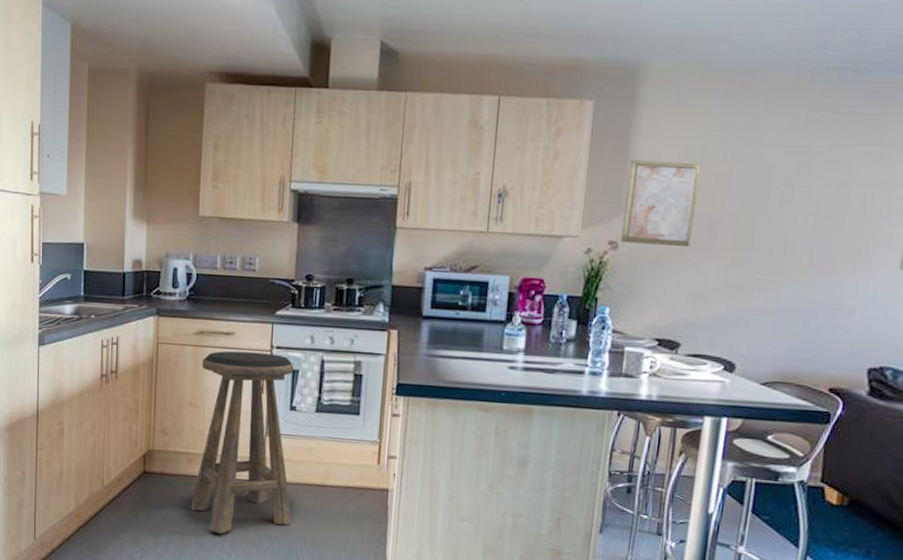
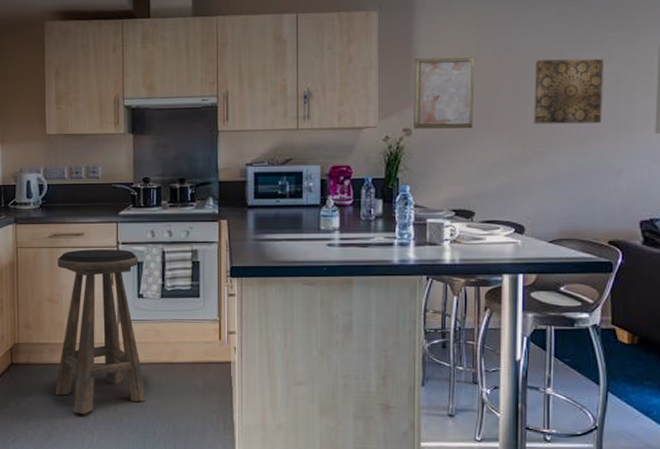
wall art: none [760,173,850,253] -> present [533,58,603,125]

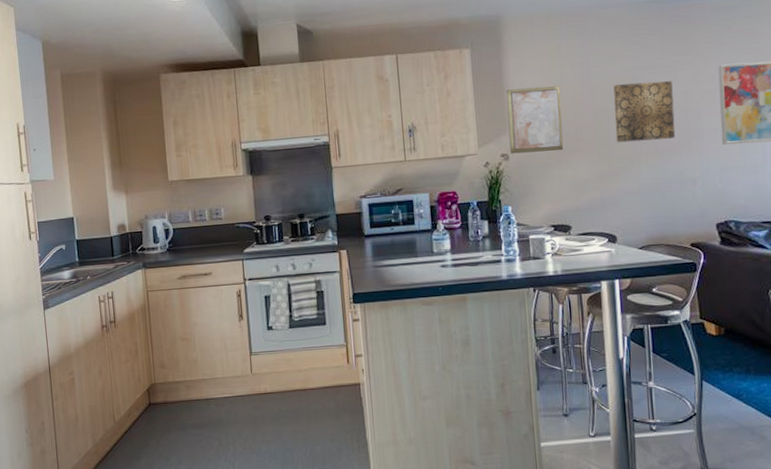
stool: present [55,249,146,414] -> none [187,285,282,446]

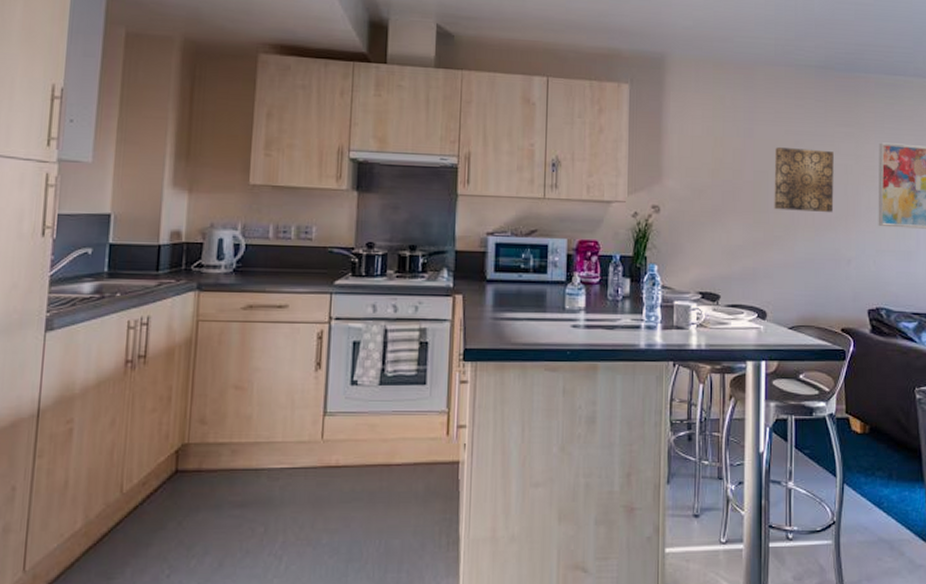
wall art: present [506,86,564,154] -> none [662,135,721,210]

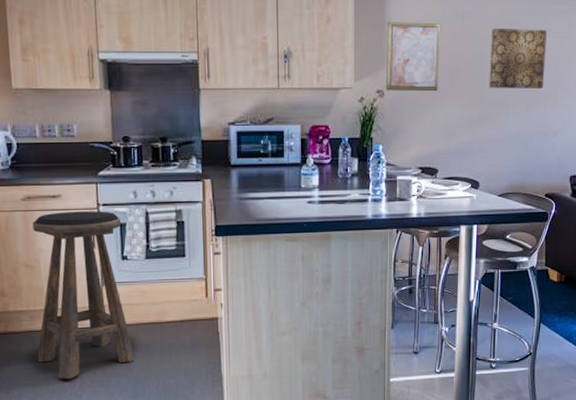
stool: none [234,325,355,534] -> present [32,211,134,379]
wall art: none [662,135,721,210] -> present [386,22,441,92]

